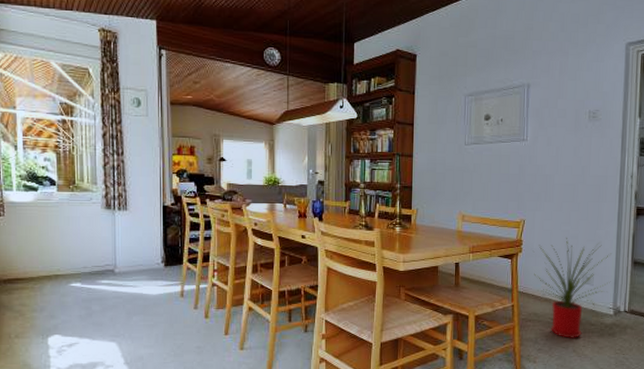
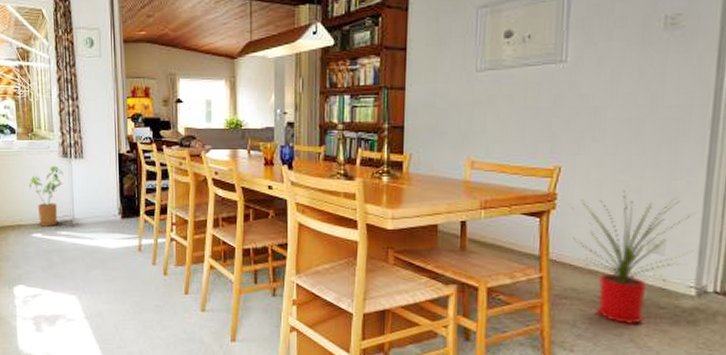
house plant: none [69,216,106,276] -> present [29,165,64,226]

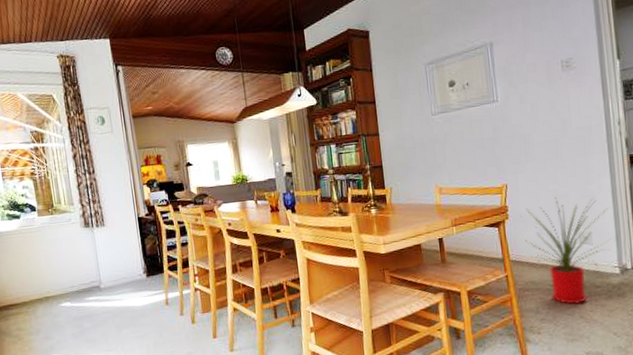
house plant: present [29,165,64,226] -> none [53,236,87,295]

